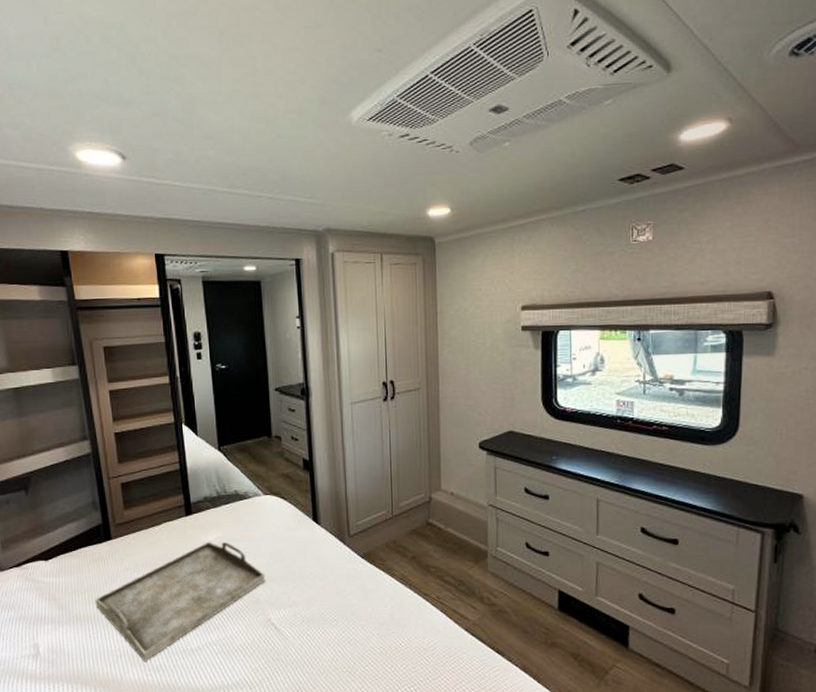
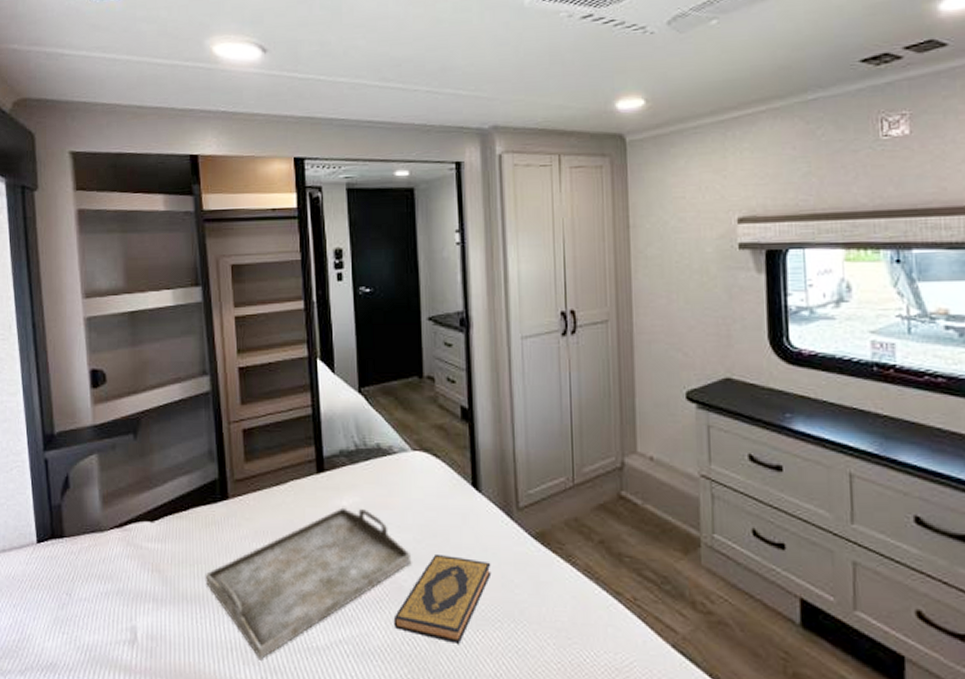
hardback book: none [252,573,329,639] -> present [393,553,492,644]

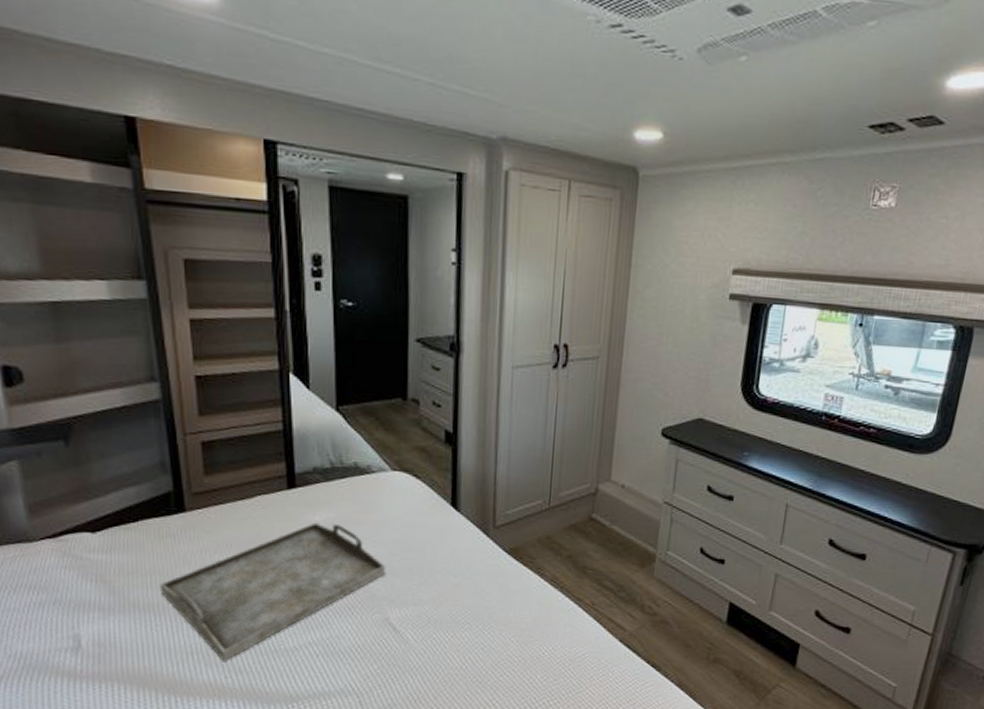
hardback book: present [393,553,492,644] -> none [365,566,465,643]

